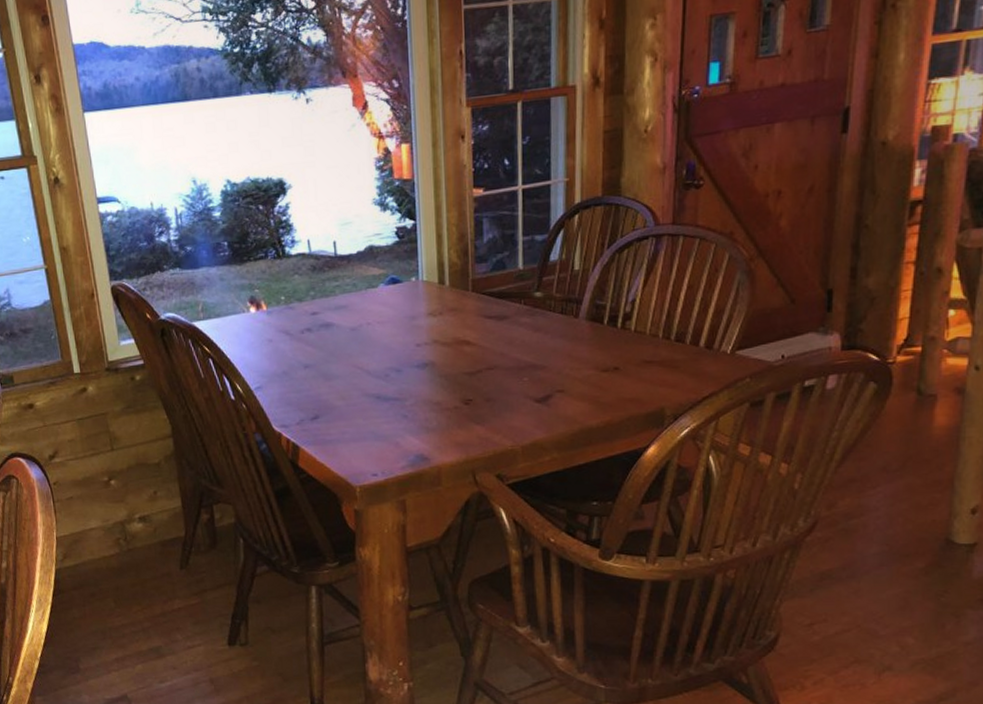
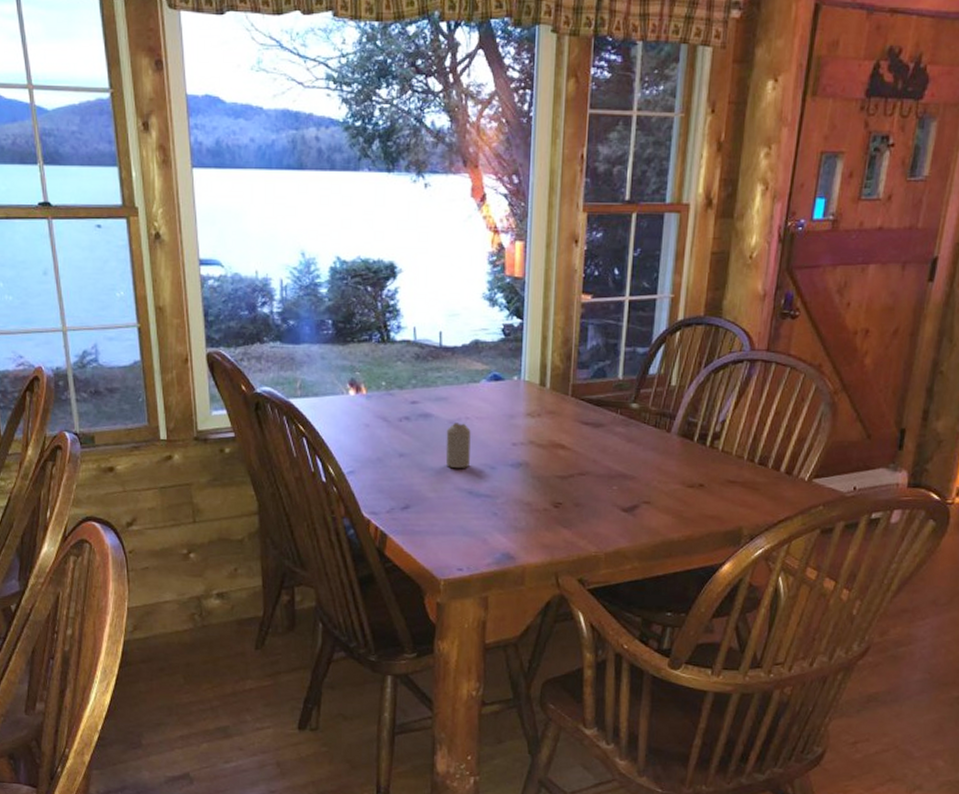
candle: none [349,329,375,375] -> present [445,422,471,469]

